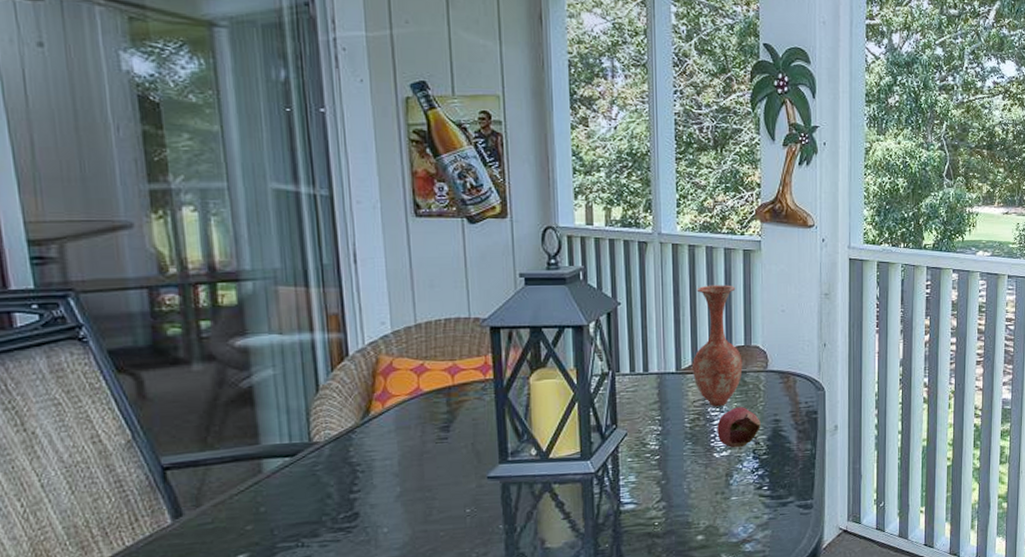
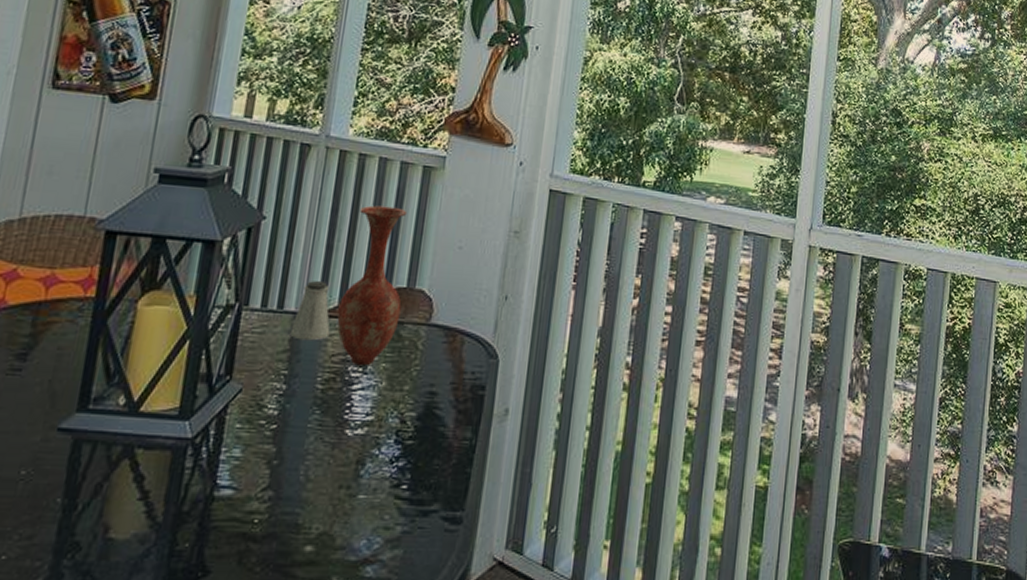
saltshaker: none [657,348,689,393] -> present [290,281,331,341]
apple: present [717,407,761,447] -> none [354,369,412,424]

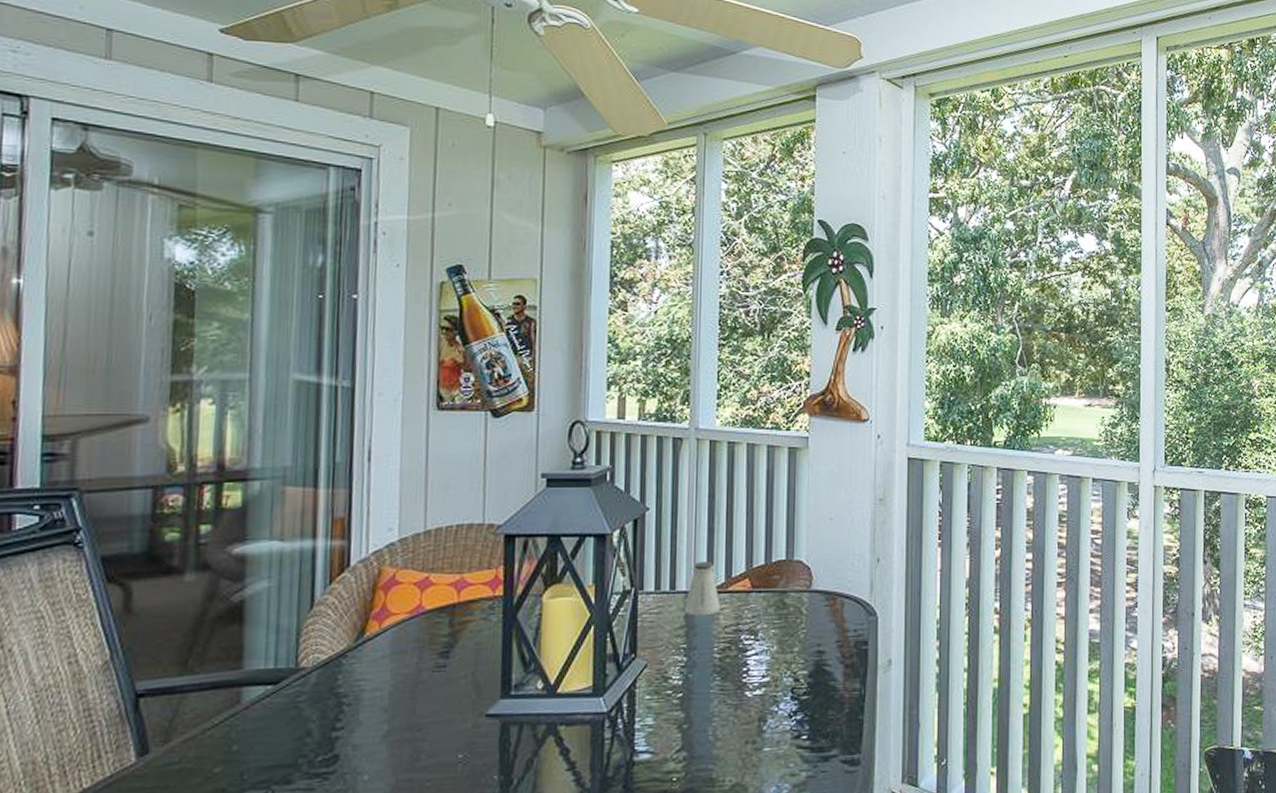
vase: present [337,205,407,366] -> none [725,488,783,634]

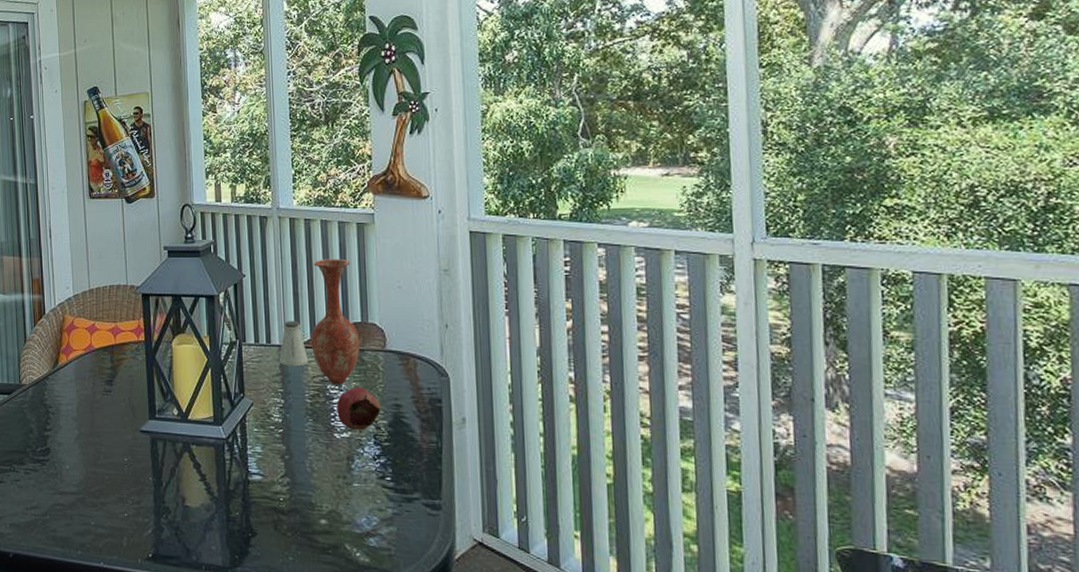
vase: none [725,488,783,634] -> present [311,259,360,385]
apple: none [750,634,801,685] -> present [336,387,381,430]

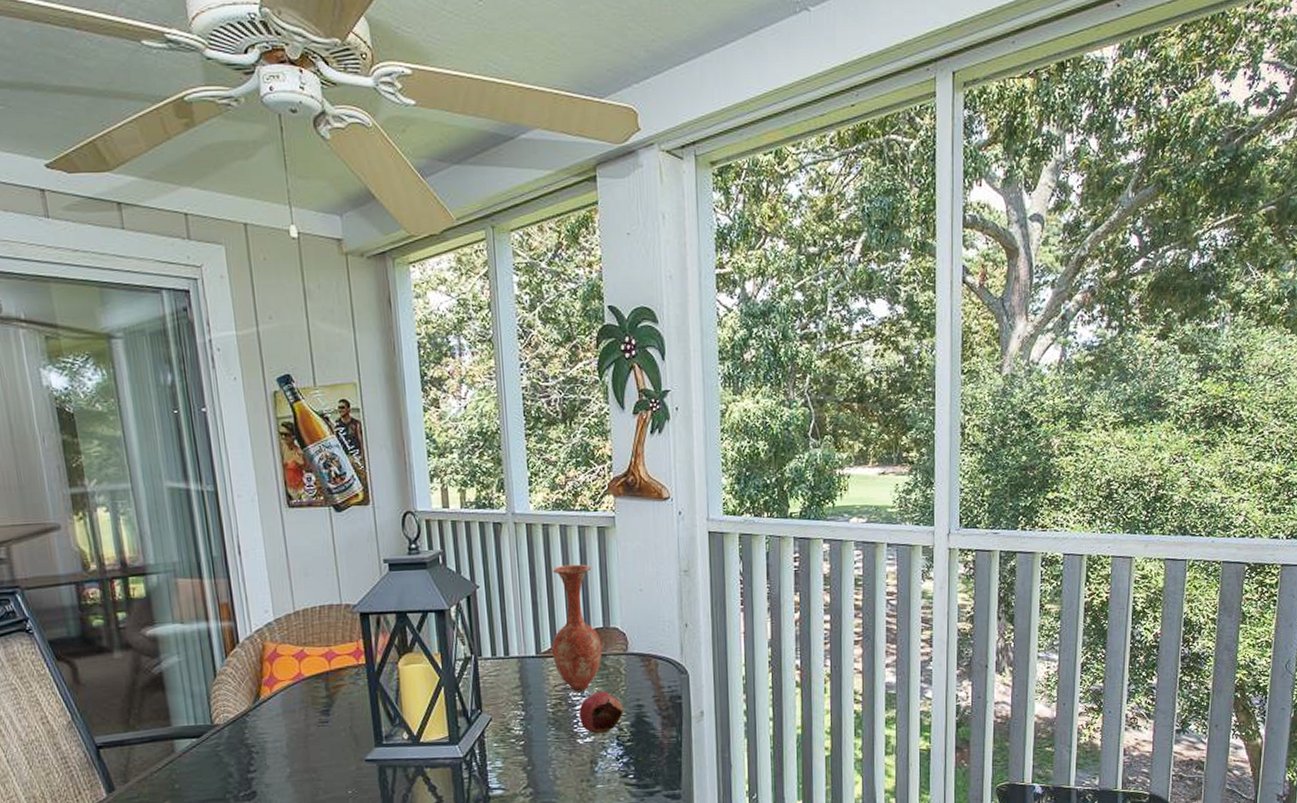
saltshaker: present [279,321,308,367] -> none [518,631,549,678]

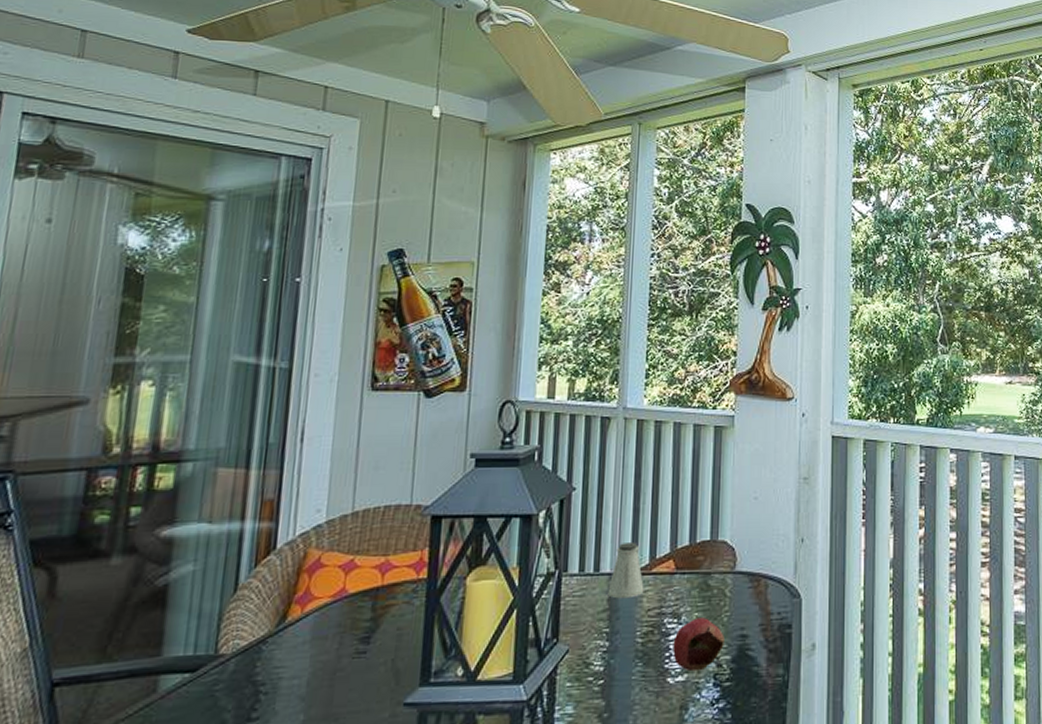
saltshaker: none [518,631,549,678] -> present [608,542,644,599]
vase: present [552,564,602,692] -> none [649,467,707,618]

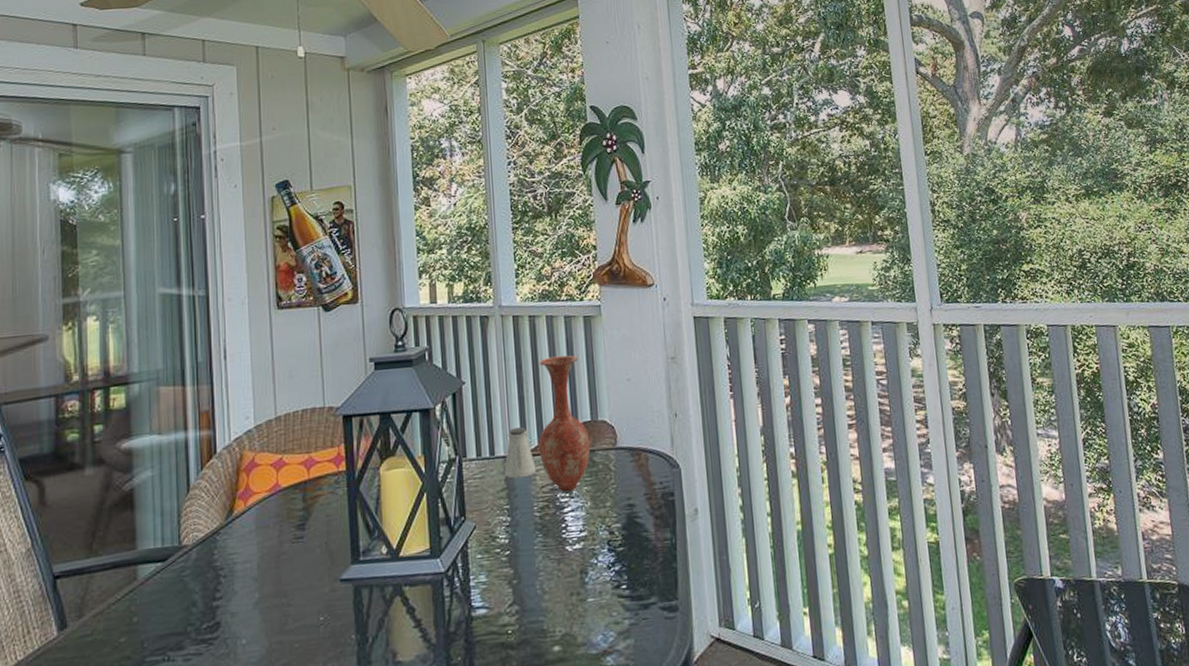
vase: none [649,467,707,618] -> present [539,355,591,492]
apple: present [673,617,724,671] -> none [567,491,614,539]

